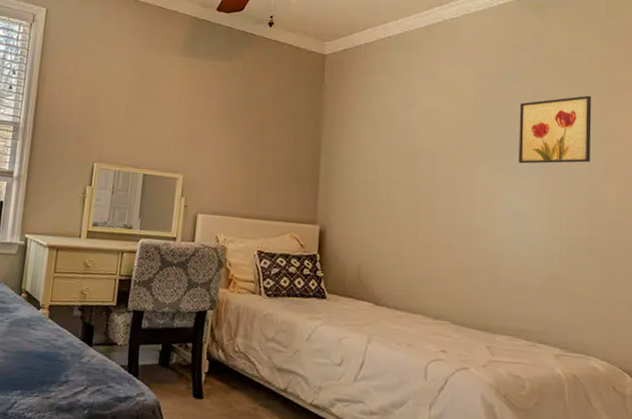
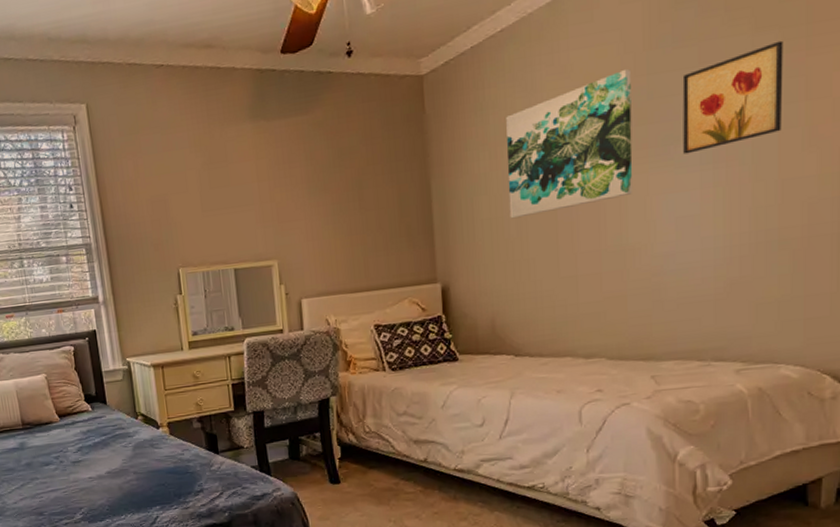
wall art: none [382,88,482,186] -> present [506,68,633,219]

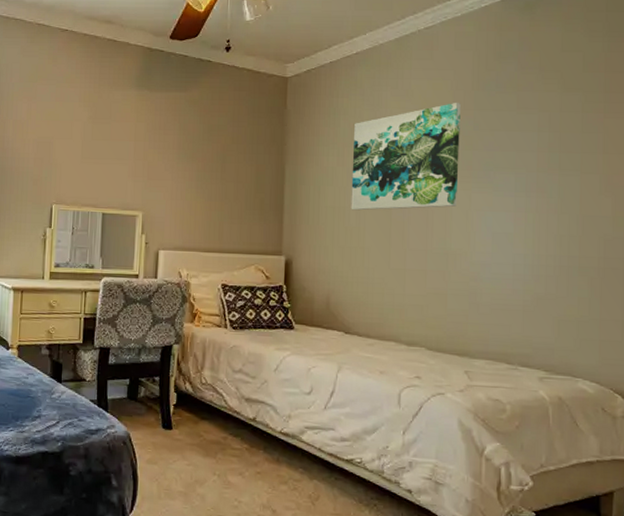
wall art: present [682,40,783,155] -> none [501,102,586,181]

